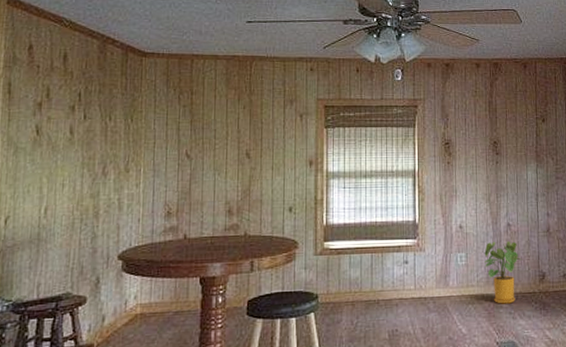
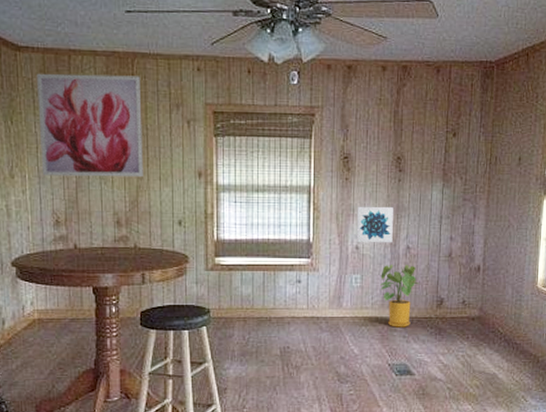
wall art: none [157,75,258,169] -> present [37,73,143,178]
wall art: none [460,186,494,222] -> present [357,206,393,243]

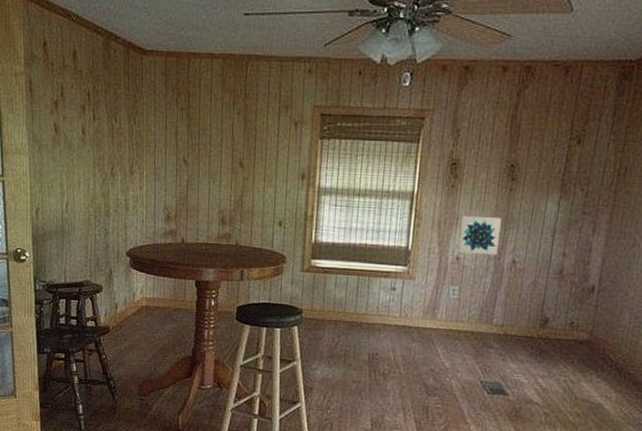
wall art: present [37,73,143,178] -> none [157,75,253,178]
house plant: present [380,264,420,328] -> none [479,277,524,345]

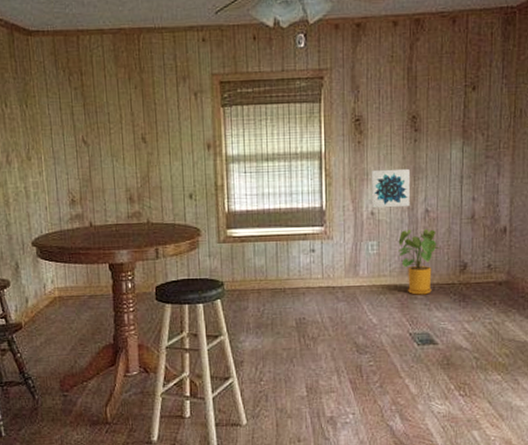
house plant: none [479,277,524,345] -> present [398,228,441,295]

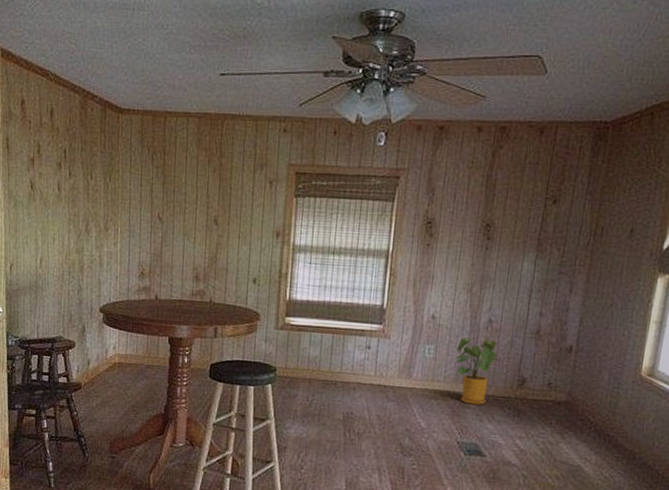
wall art: present [372,168,410,209] -> none [434,273,477,315]

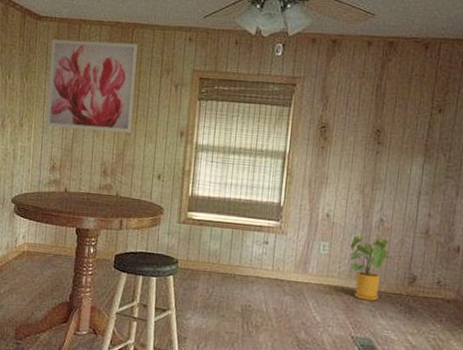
wall art: none [132,134,228,235] -> present [45,39,138,133]

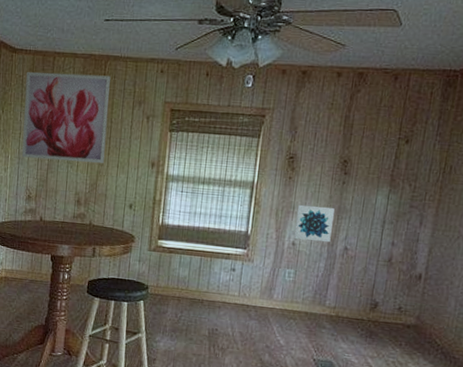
wall art: none [328,174,369,214] -> present [294,204,335,243]
house plant: present [349,235,392,301] -> none [313,262,355,326]

